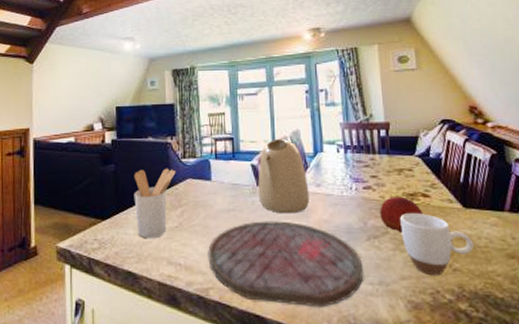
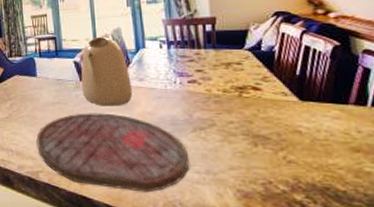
fruit: present [380,196,423,232] -> none [206,90,253,124]
mug: present [400,213,474,276] -> none [228,106,311,167]

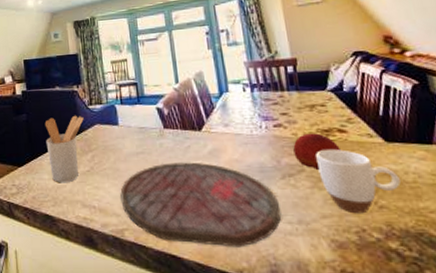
kettle: present [81,36,132,106] -> none [164,81,218,155]
fruit: none [206,90,253,124] -> present [293,133,341,170]
mug: none [228,106,311,167] -> present [316,149,401,214]

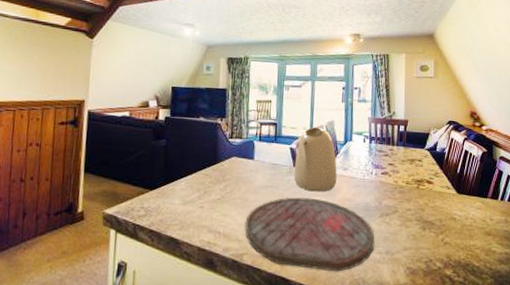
utensil holder: present [44,115,84,183] -> none [182,146,223,209]
kettle: none [164,81,218,155] -> present [293,126,337,192]
fruit: present [293,133,341,170] -> none [393,182,426,211]
mug: present [316,149,401,214] -> none [408,196,462,248]

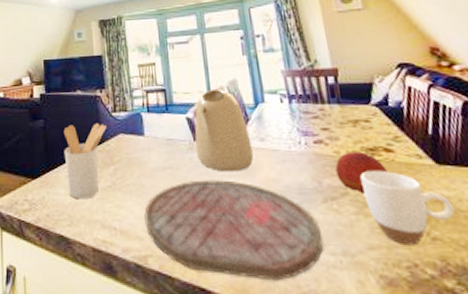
utensil holder: none [182,146,223,209] -> present [63,122,107,200]
fruit: none [393,182,426,211] -> present [335,151,388,193]
mug: none [408,196,462,248] -> present [360,171,455,246]

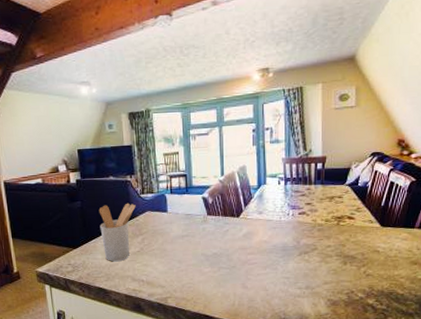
cutting board: present [144,180,323,281] -> none [166,243,294,308]
kettle: present [194,88,254,172] -> none [208,173,252,237]
fruit: present [335,151,388,193] -> none [311,219,347,248]
mug: present [360,171,455,246] -> none [327,232,385,280]

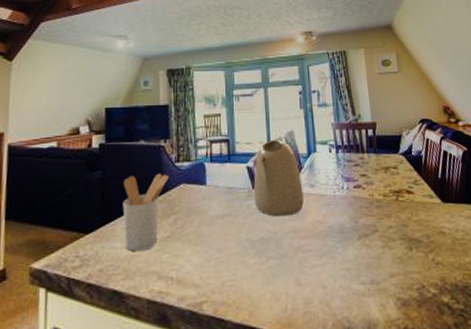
kettle: none [208,173,252,237] -> present [253,139,304,217]

